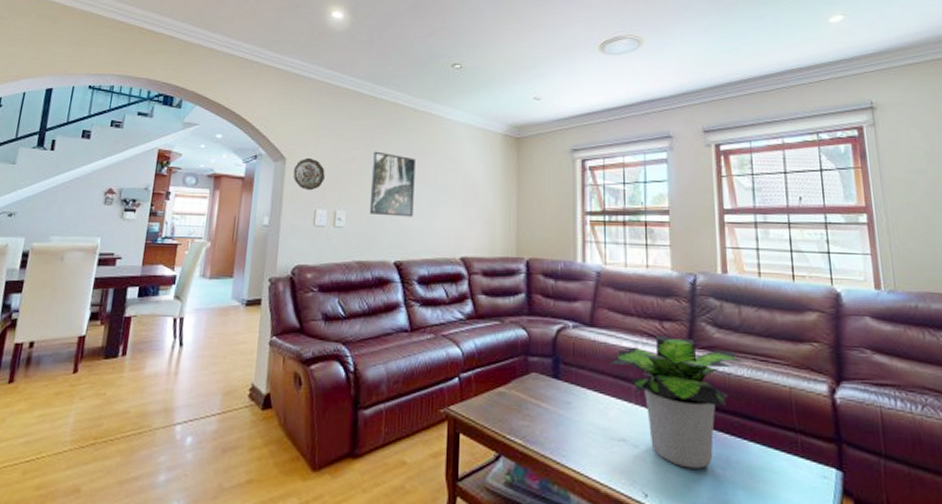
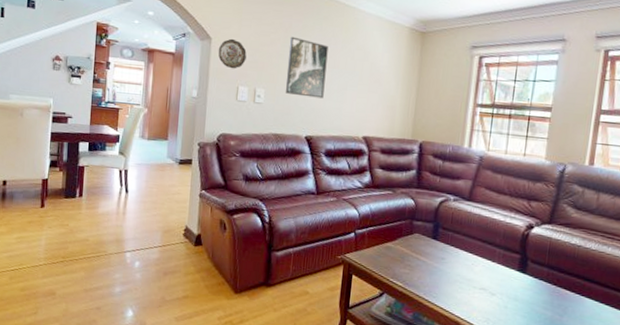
potted plant: present [610,335,744,469] -> none [481,211,594,314]

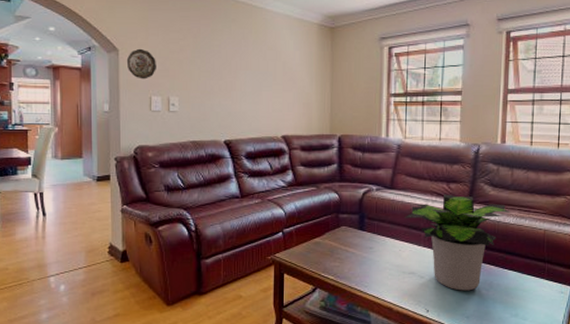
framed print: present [285,36,328,99] -> none [199,41,239,101]
potted plant: none [481,211,594,314] -> present [405,194,511,291]

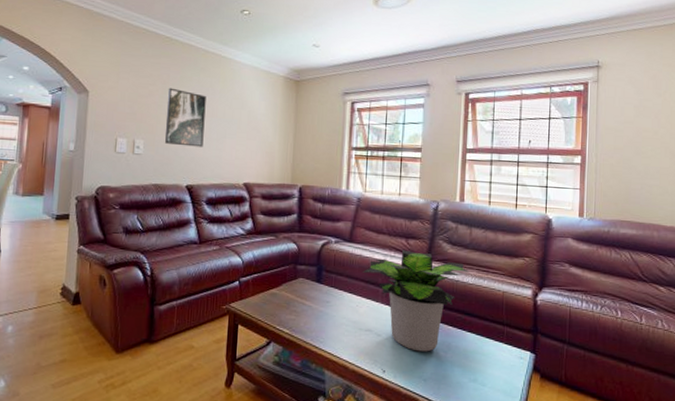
decorative plate: present [126,48,156,80] -> none [95,91,125,121]
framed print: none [199,41,239,101] -> present [164,87,206,147]

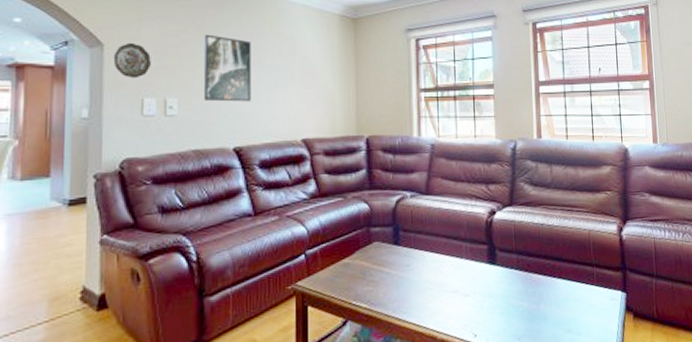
decorative plate: none [95,91,125,121] -> present [113,42,151,79]
potted plant: present [363,250,470,352] -> none [444,197,554,308]

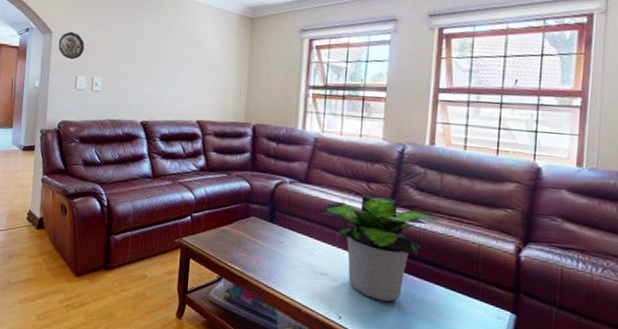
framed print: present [203,34,251,102] -> none [121,27,161,85]
potted plant: none [444,197,554,308] -> present [319,193,440,302]

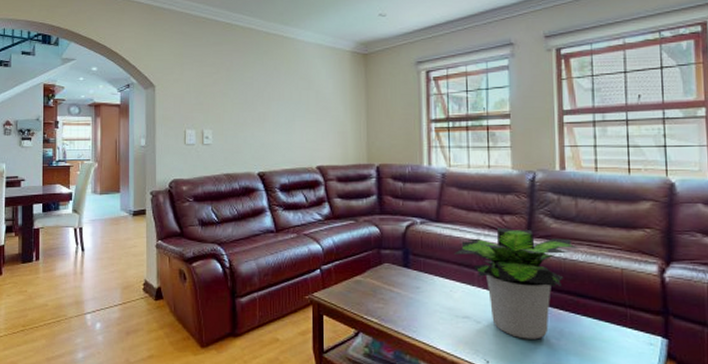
decorative plate: present [58,31,85,60] -> none [162,83,191,114]

